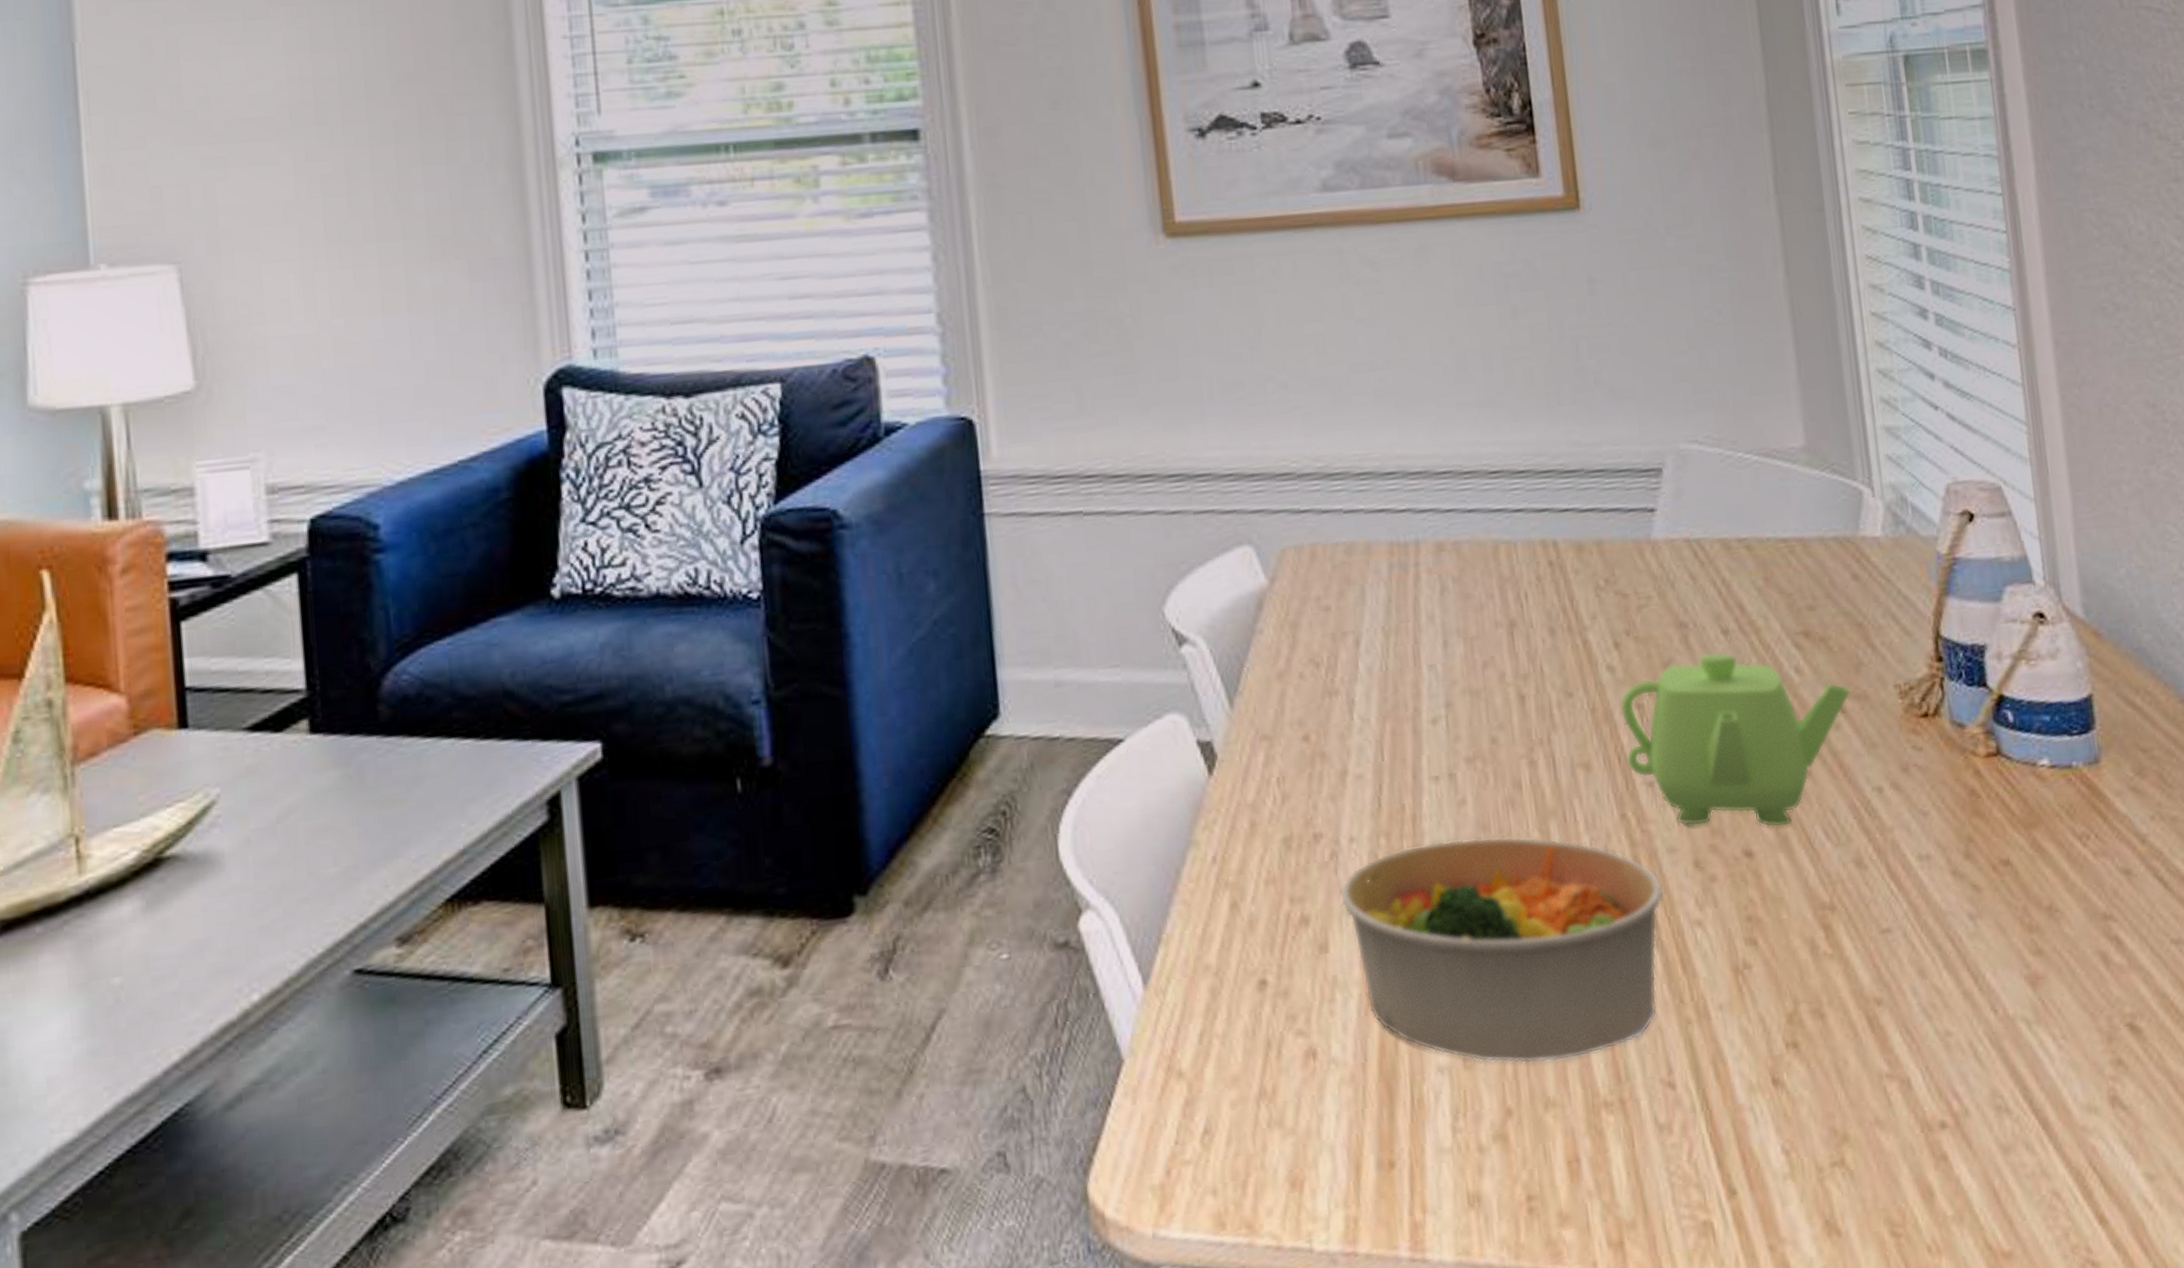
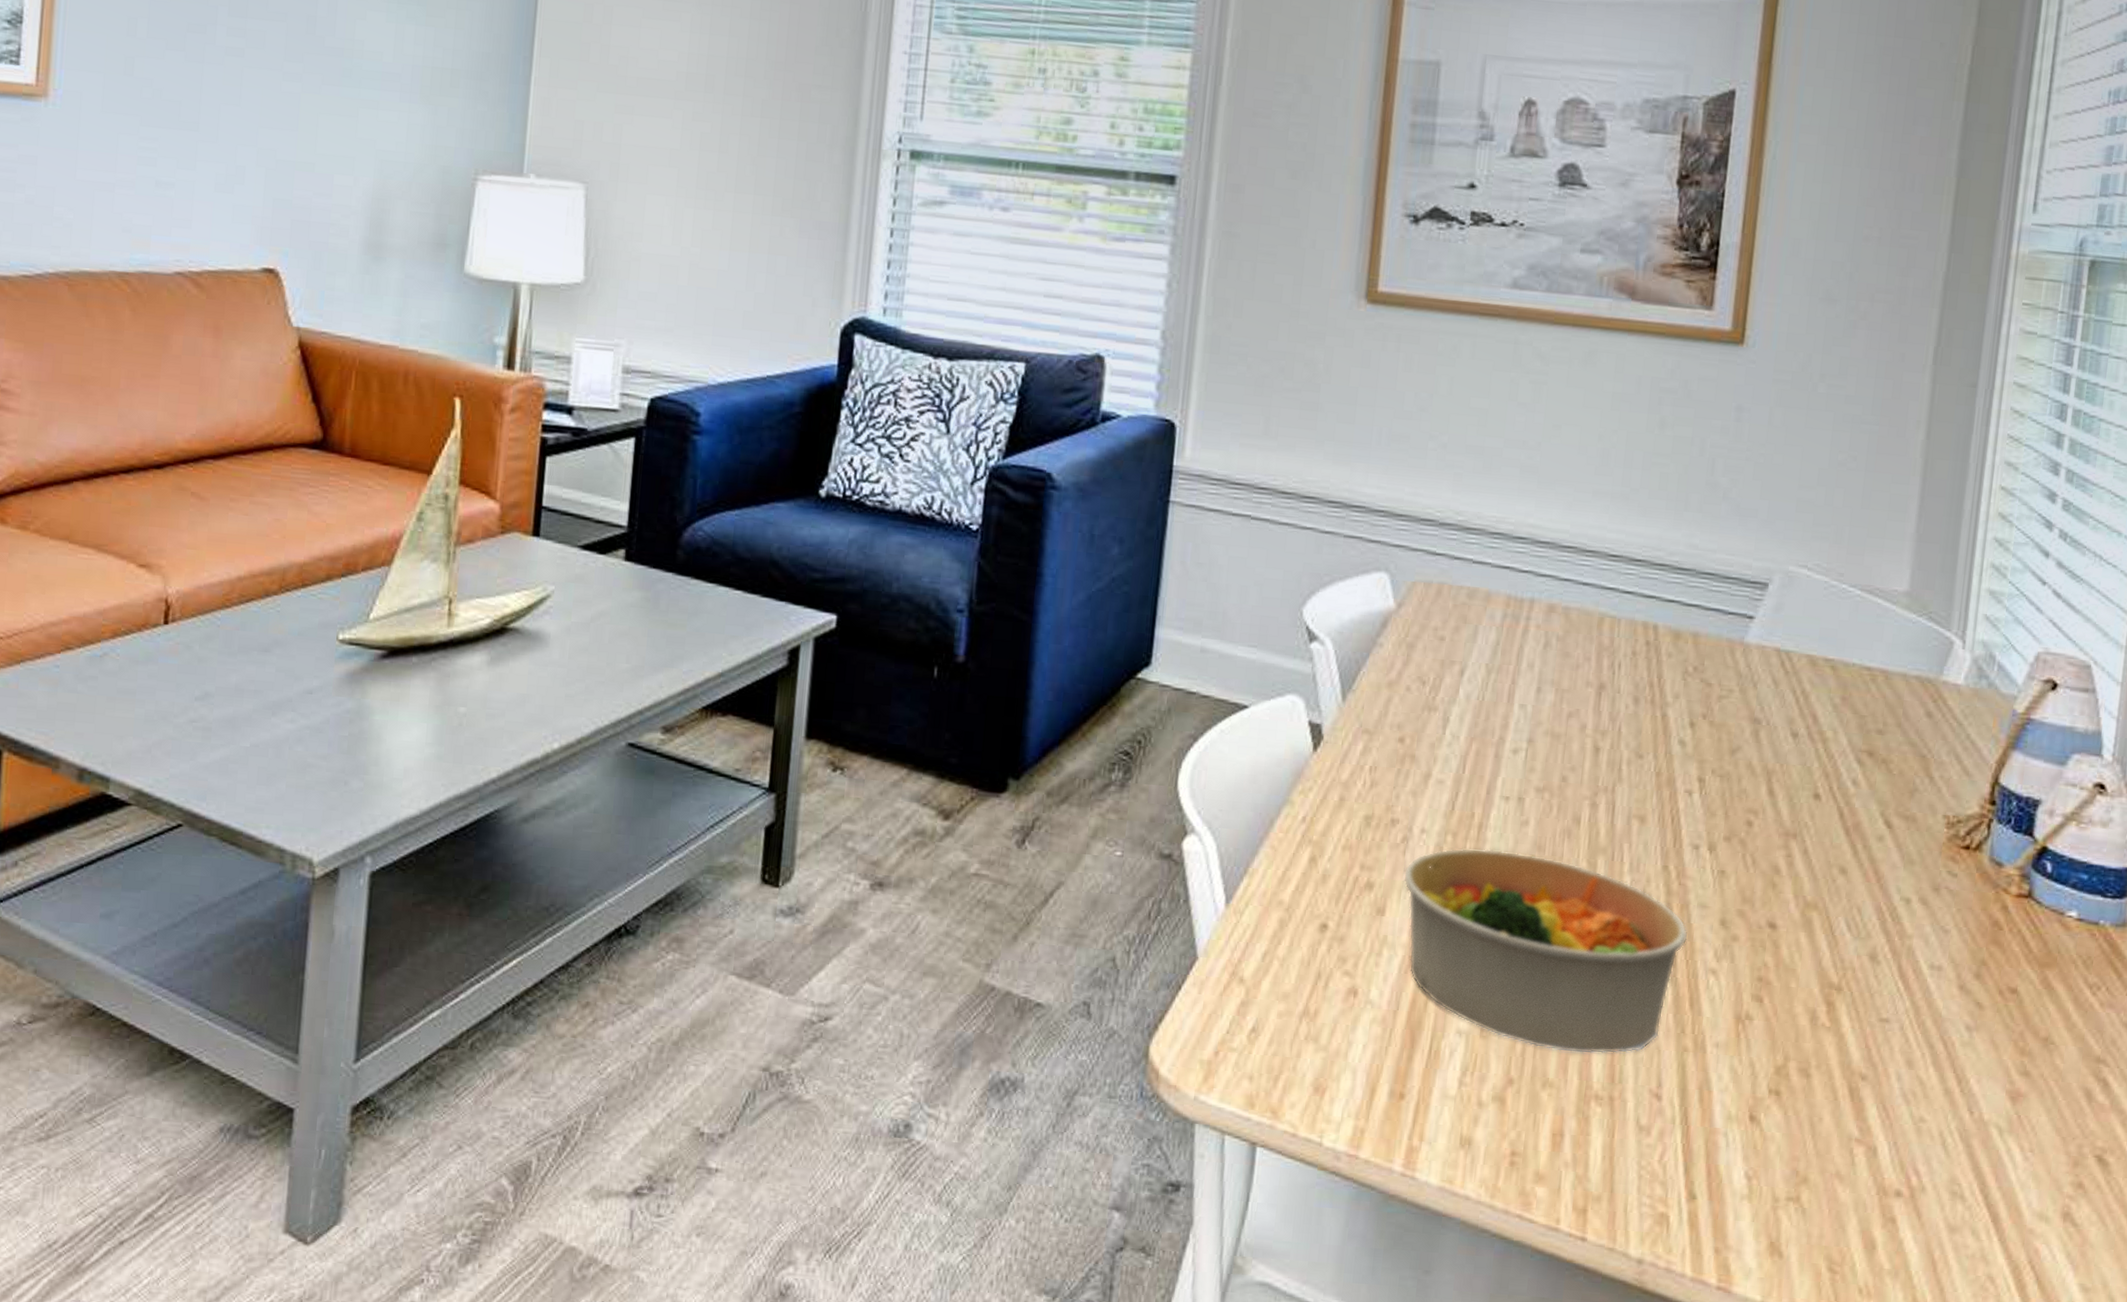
teapot: present [1619,651,1851,828] -> none [1678,749,1901,912]

